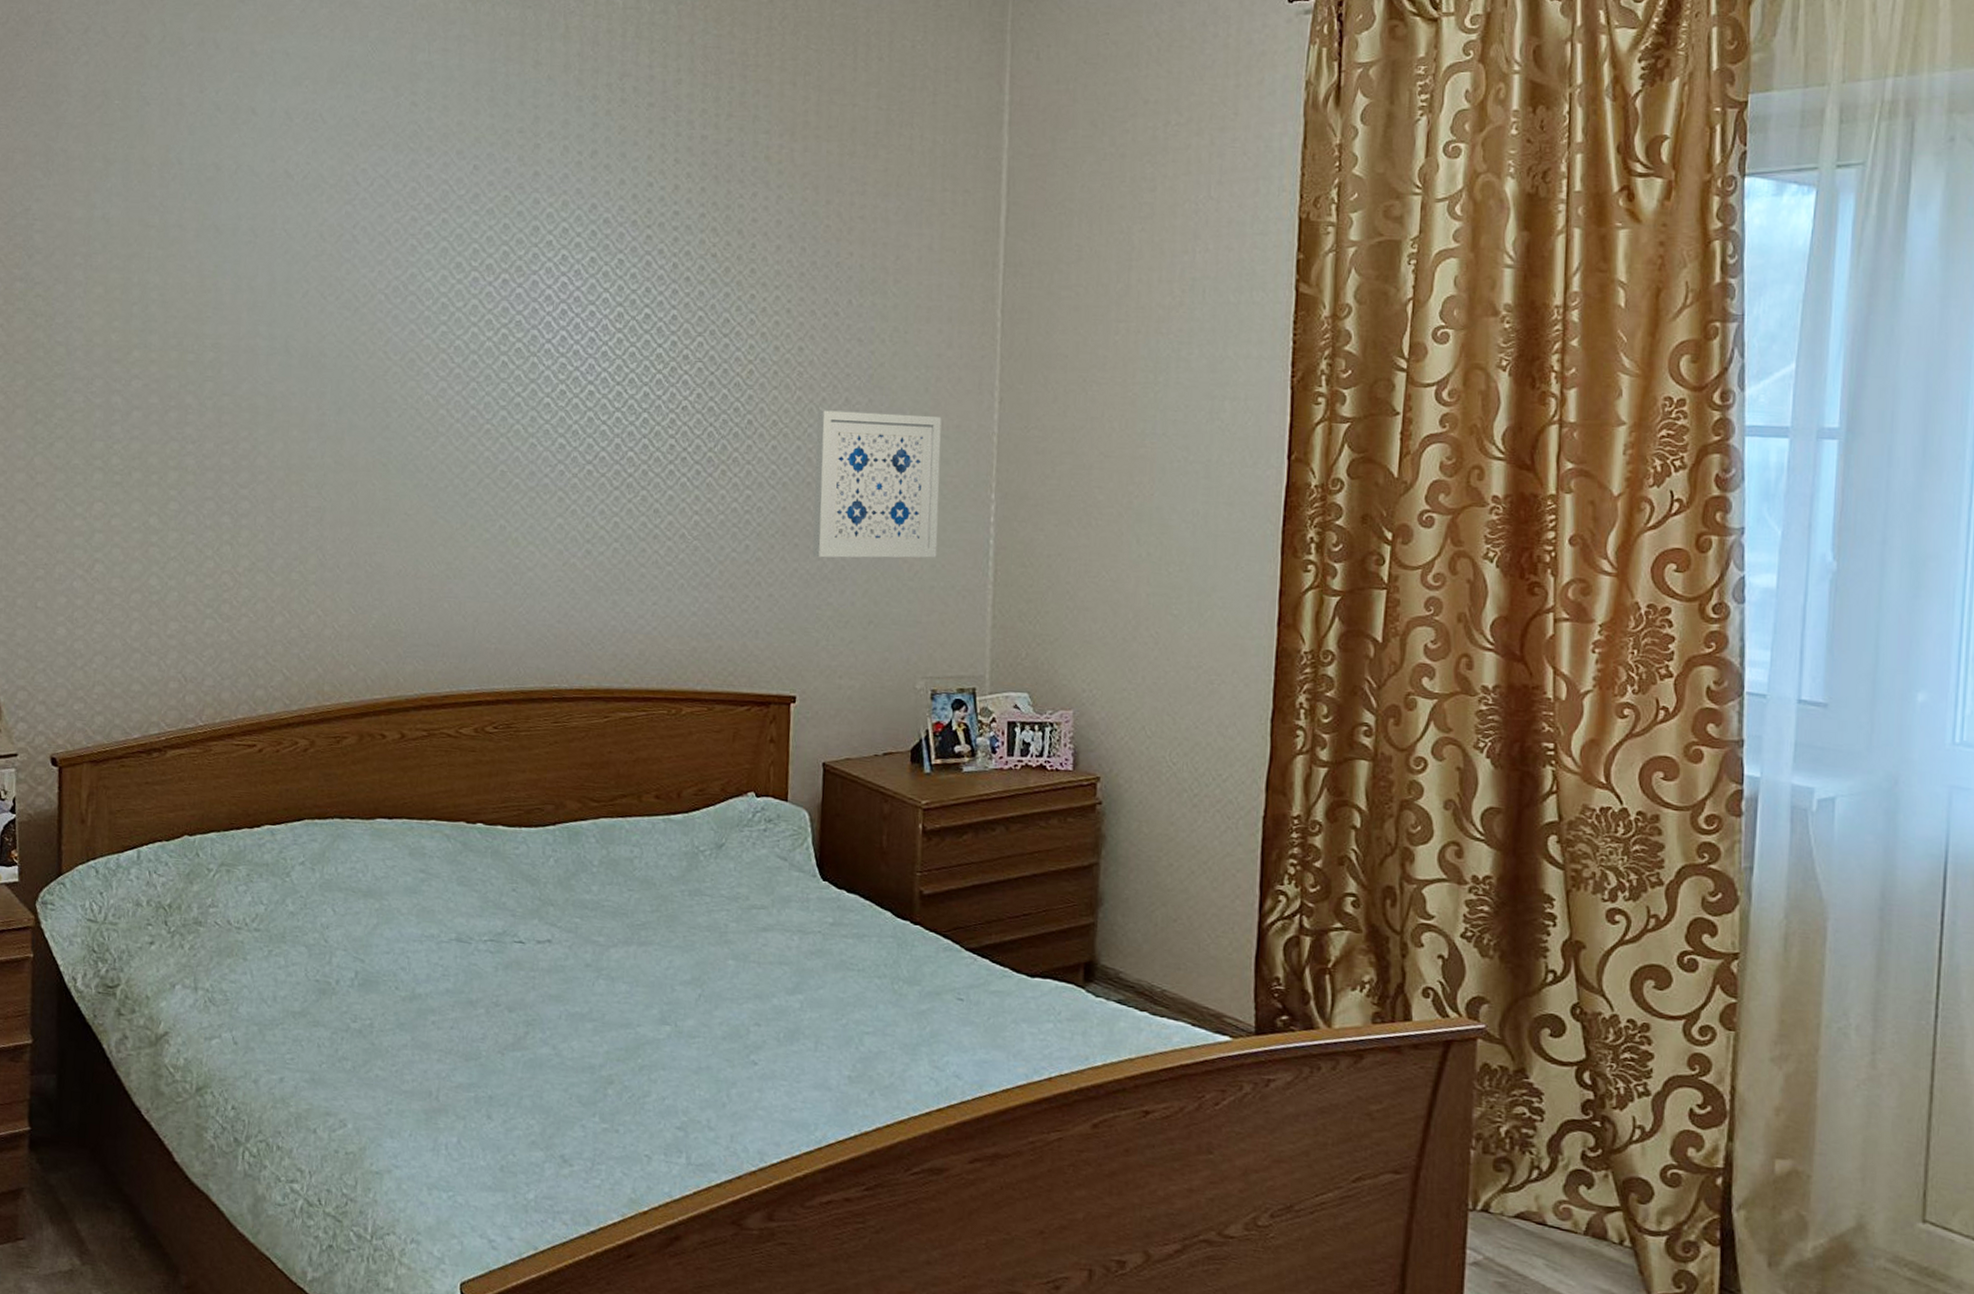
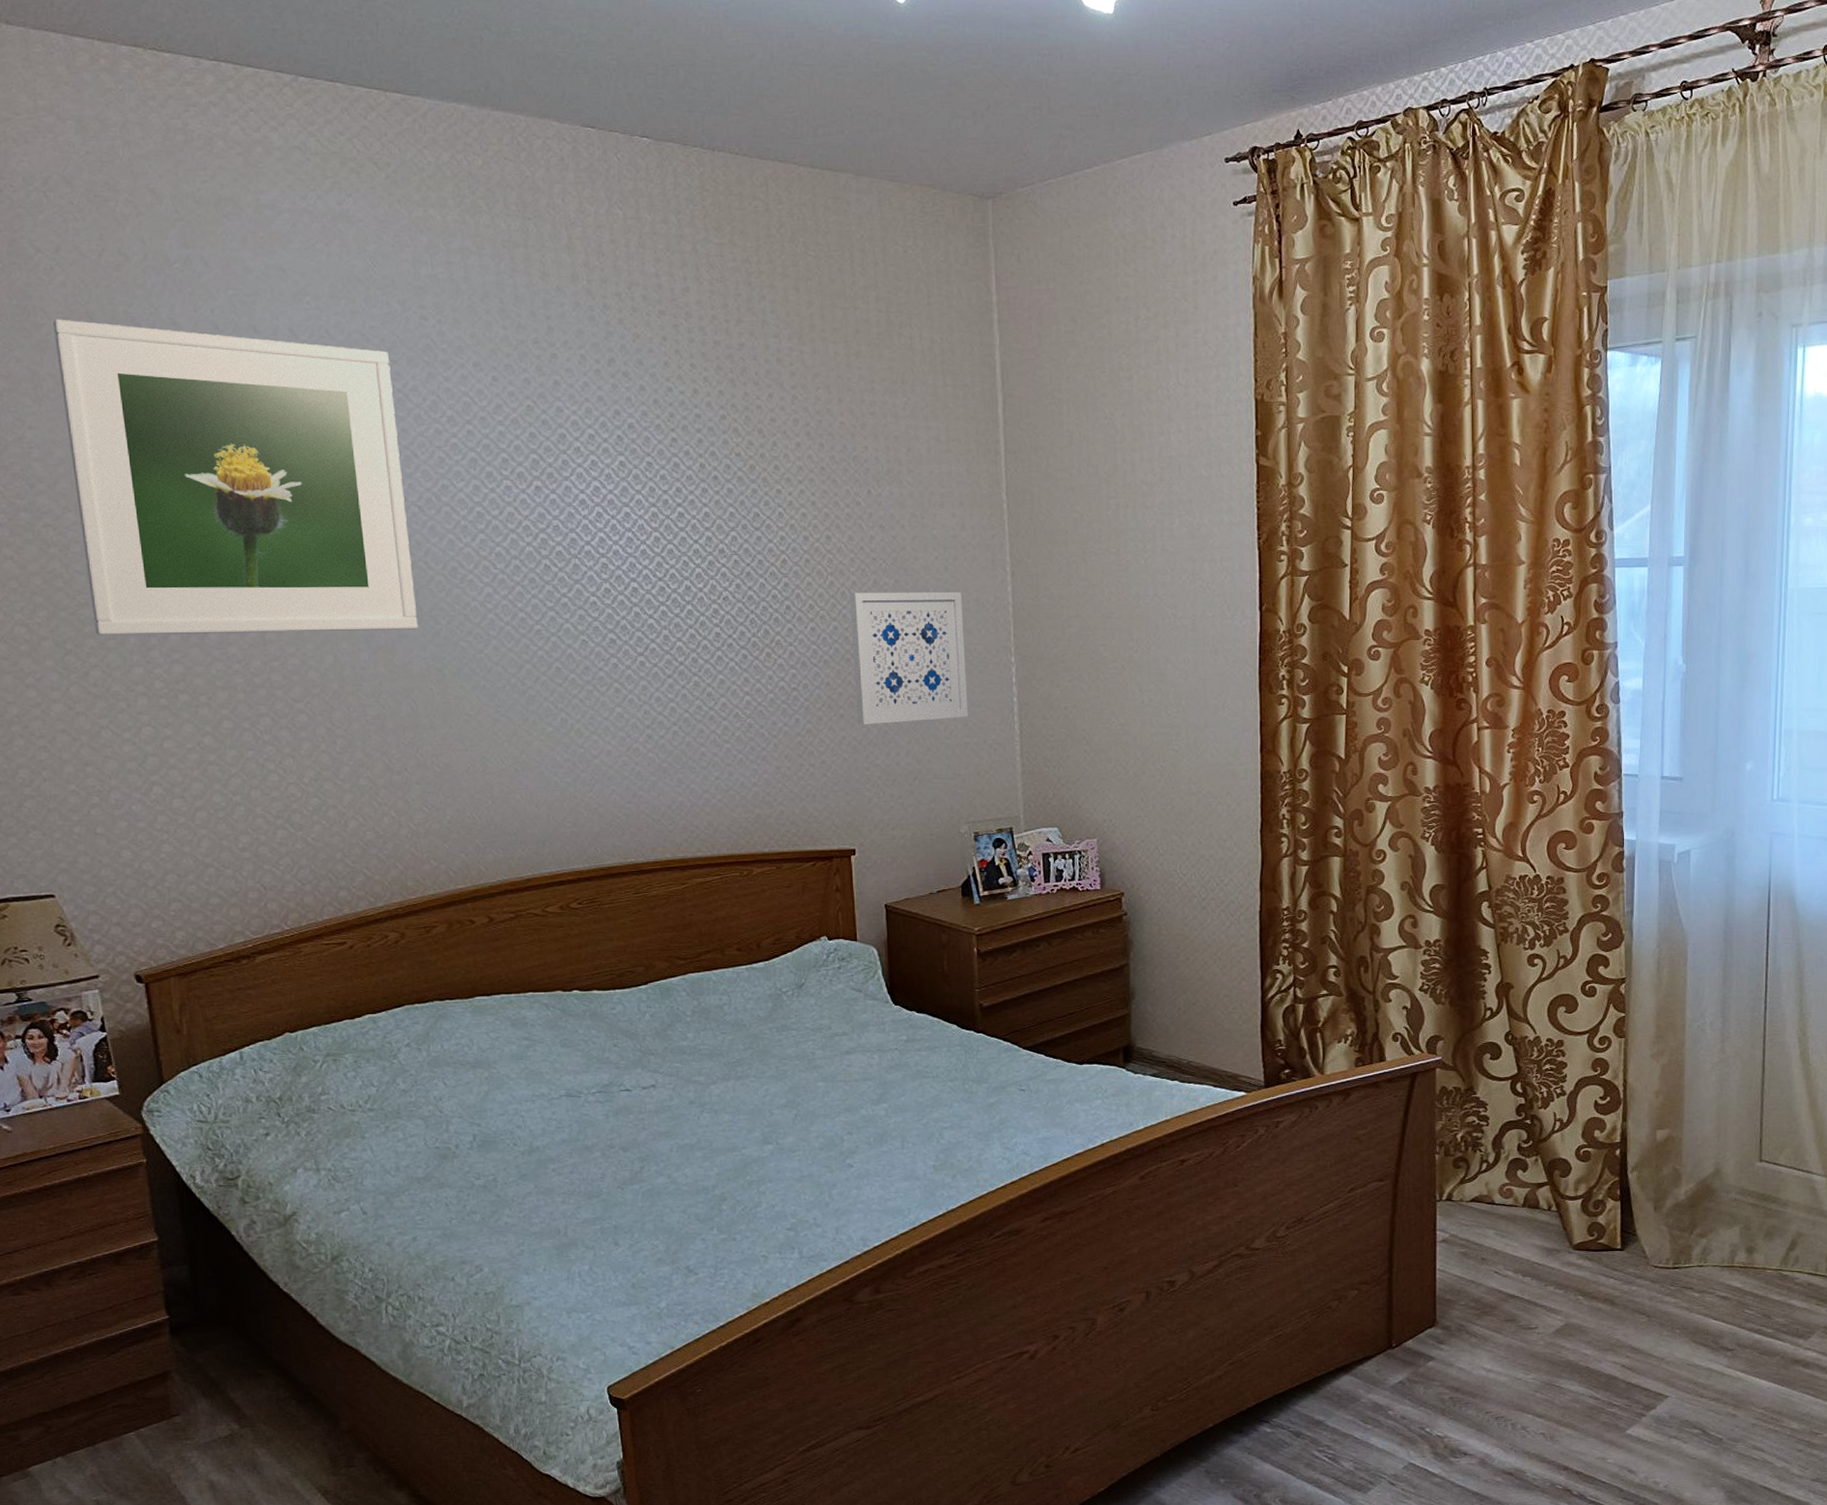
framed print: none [65,96,376,421] -> present [52,319,418,636]

